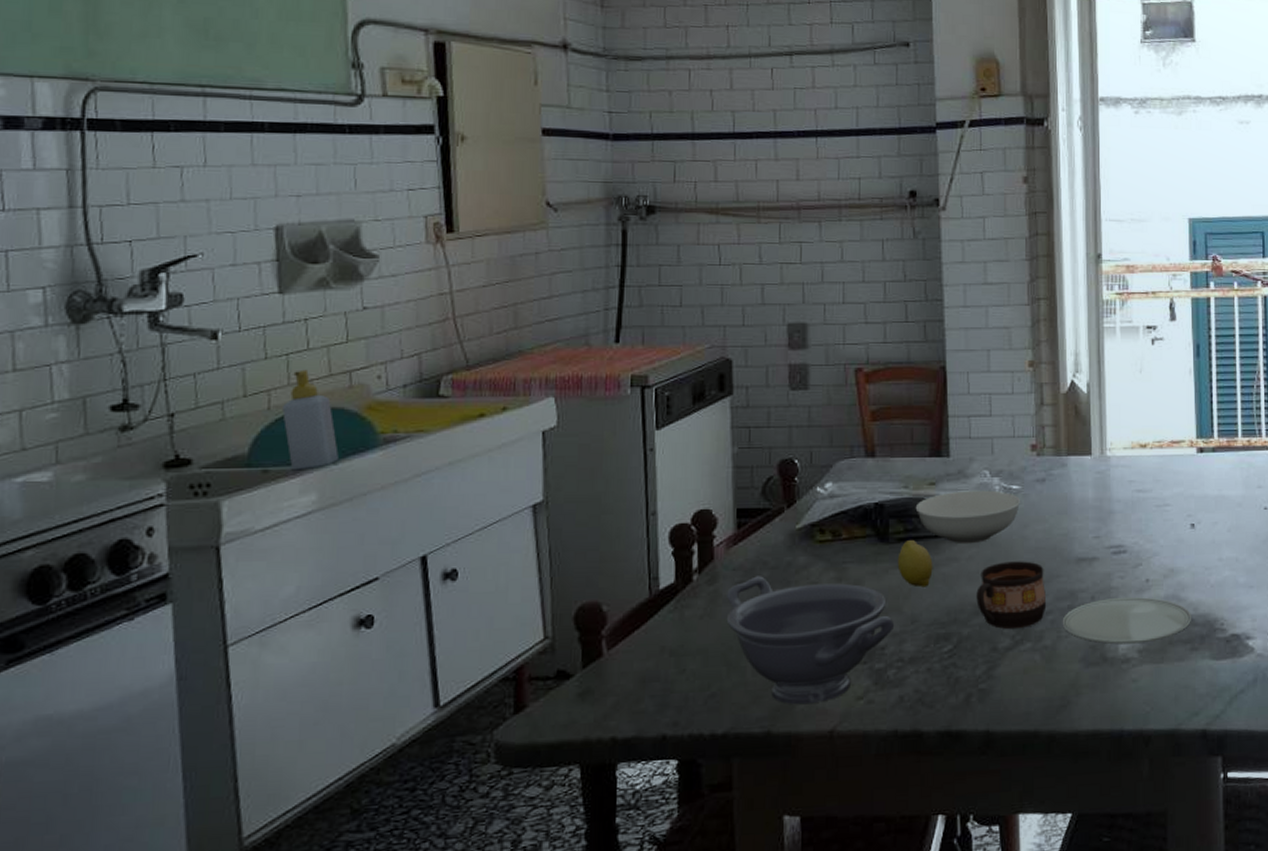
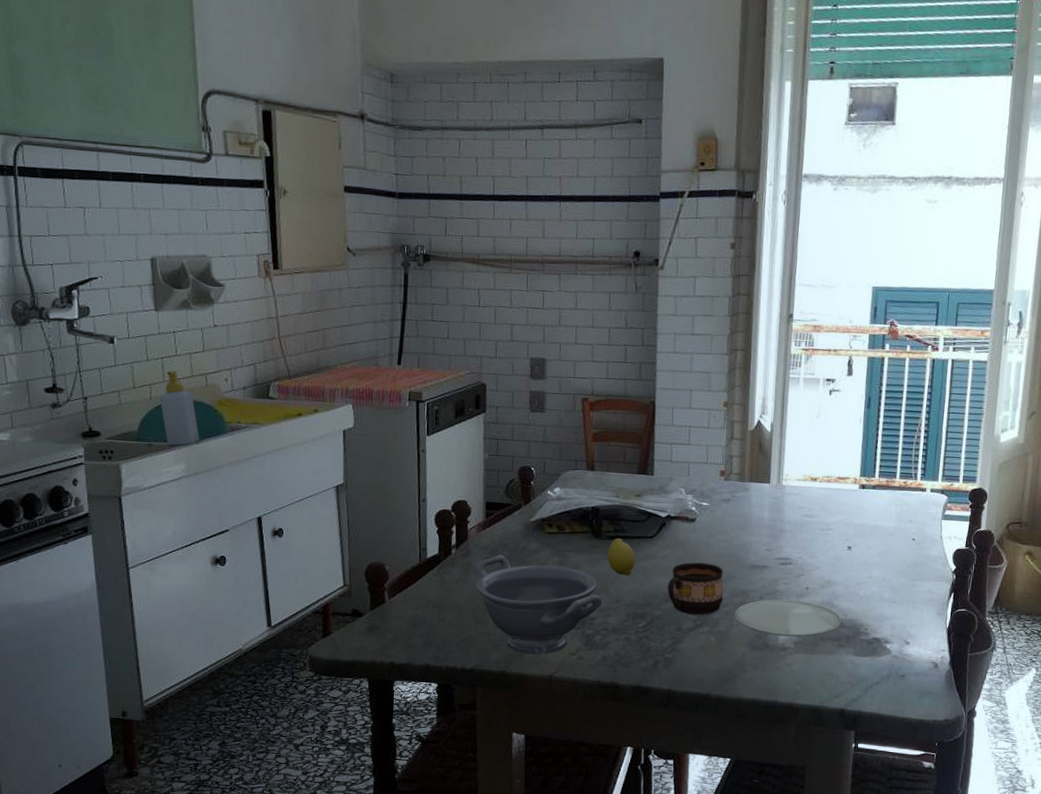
bowl: present [915,490,1020,545] -> none [624,503,708,546]

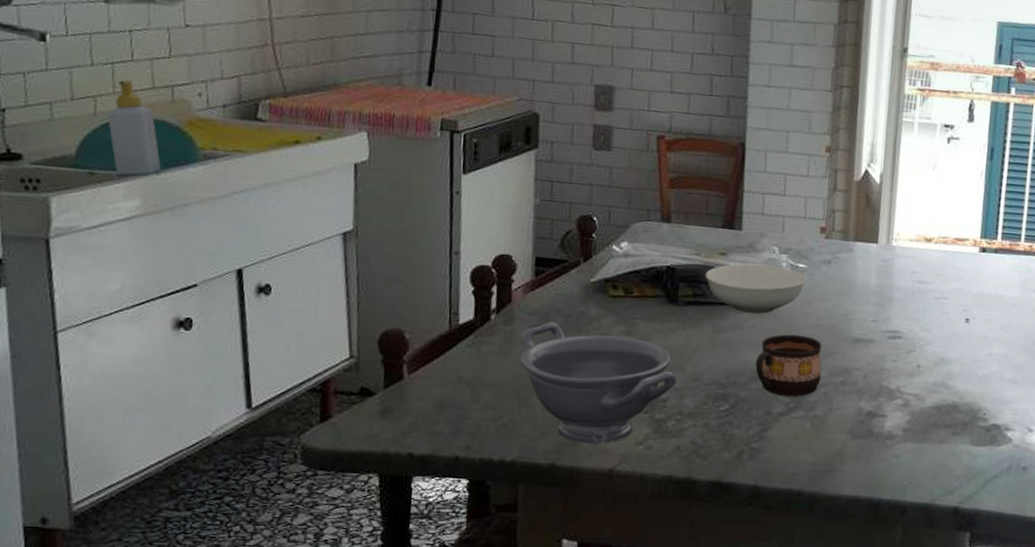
fruit: present [607,538,635,576] -> none [683,304,718,350]
bowl: none [624,503,708,546] -> present [705,263,805,315]
plate: present [734,599,842,637] -> none [834,379,957,423]

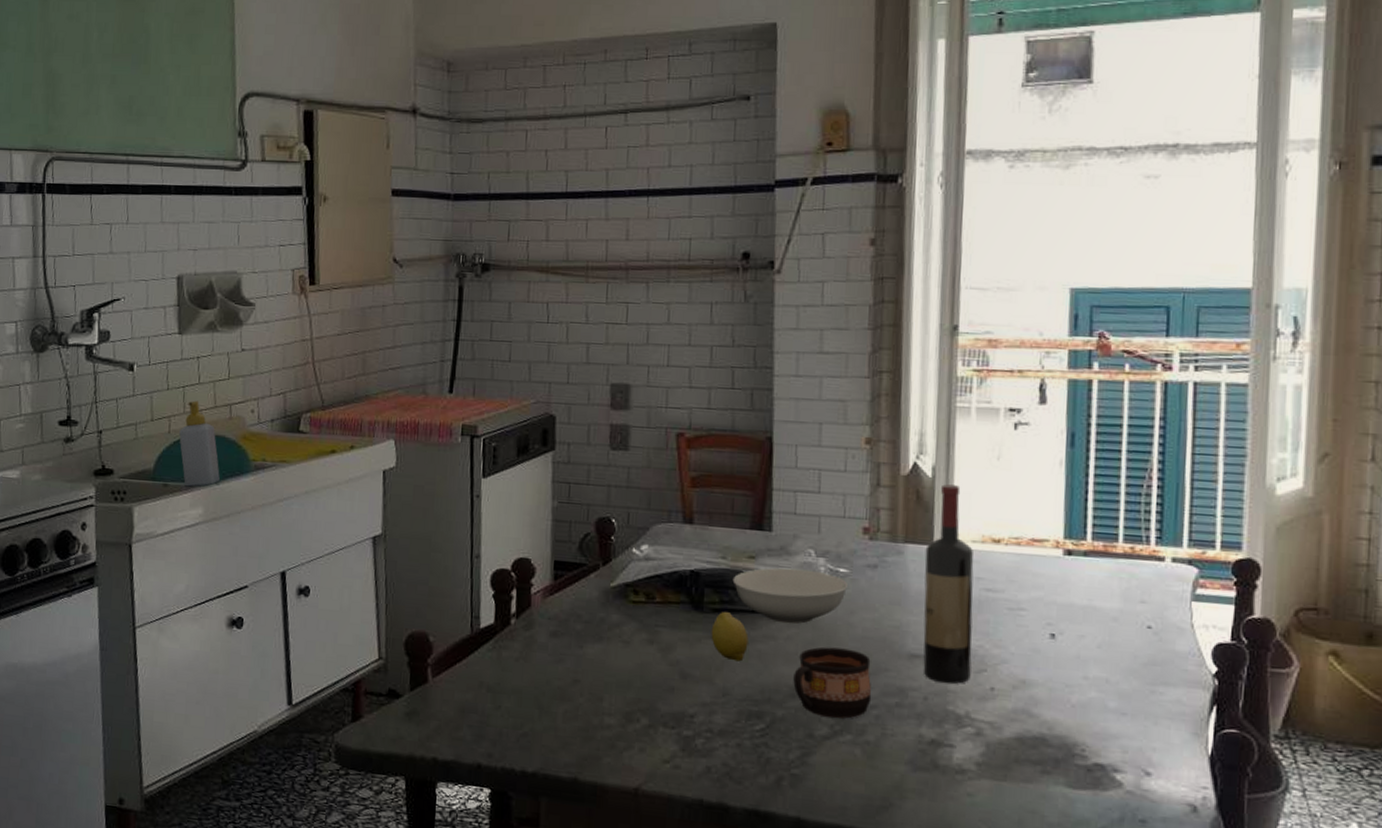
bowl: present [520,322,677,444] -> none [540,627,706,759]
fruit: none [683,304,718,350] -> present [711,612,749,662]
wine bottle: none [864,190,910,363] -> present [923,484,974,684]

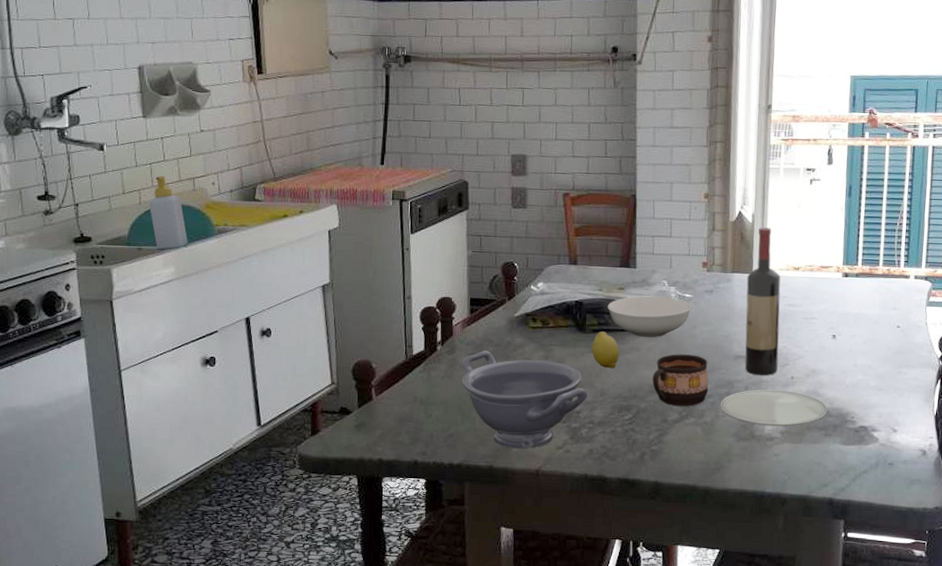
bowl: none [540,627,706,759] -> present [461,350,588,449]
plate: none [888,701,1046,757] -> present [720,389,828,427]

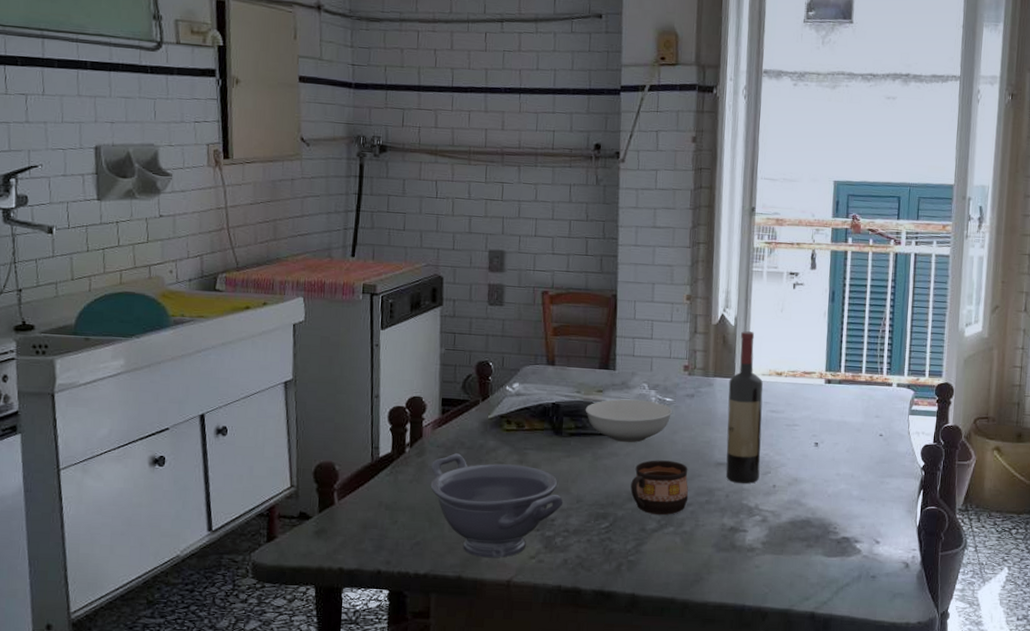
soap bottle: present [149,175,188,251] -> none [100,261,141,342]
fruit: present [591,332,619,369] -> none [568,435,597,475]
plate: present [720,389,828,427] -> none [700,498,810,537]

